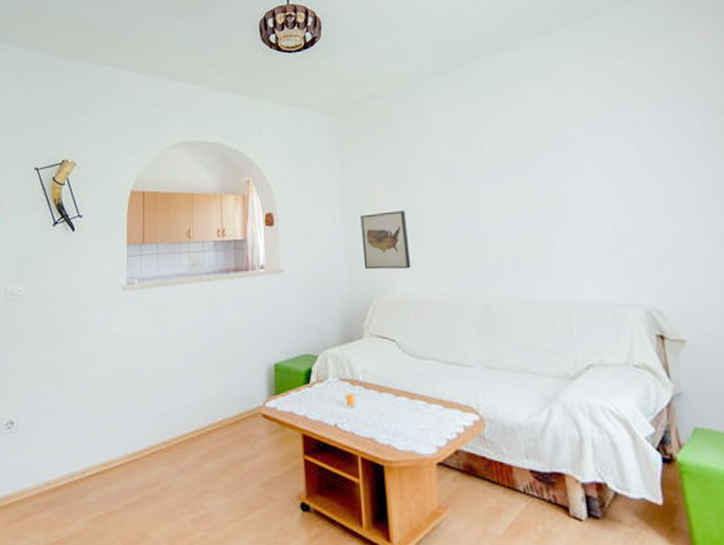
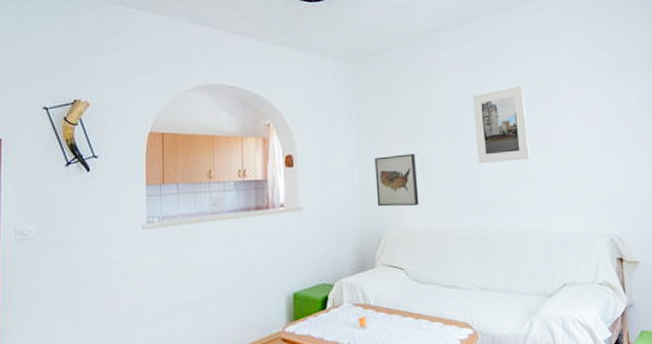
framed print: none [469,132,540,222] -> present [473,85,530,164]

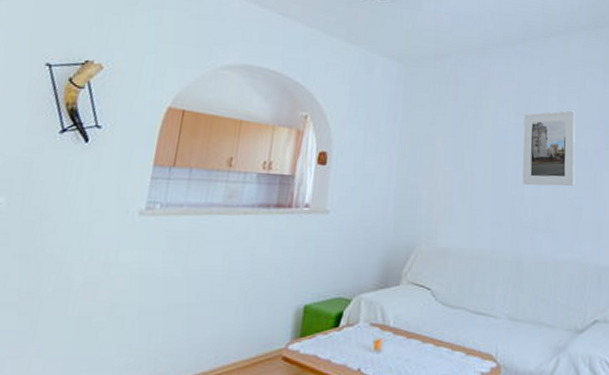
wall art: present [375,153,419,207] -> none [411,165,459,222]

